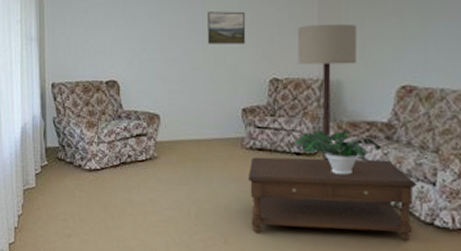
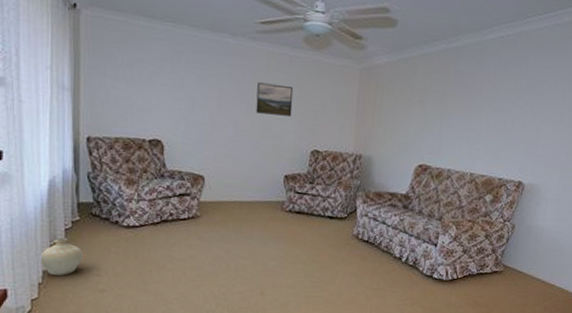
ceramic jug: none [15,182,51,220] -> present [39,238,82,275]
coffee table: present [248,156,418,242] -> none [285,219,424,291]
potted plant: present [295,130,381,175] -> none [329,198,399,237]
floor lamp: present [298,23,357,160] -> none [337,105,388,224]

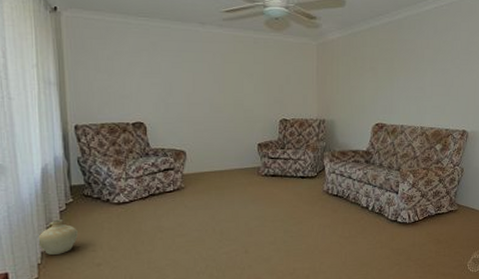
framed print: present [255,82,294,117] -> none [227,63,260,91]

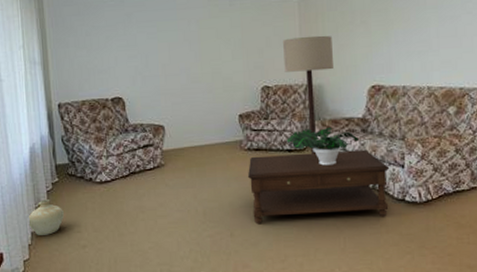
coffee table: none [264,178,387,242] -> present [248,149,390,225]
potted plant: none [300,157,362,191] -> present [286,127,358,166]
floor lamp: none [301,77,345,181] -> present [283,35,333,154]

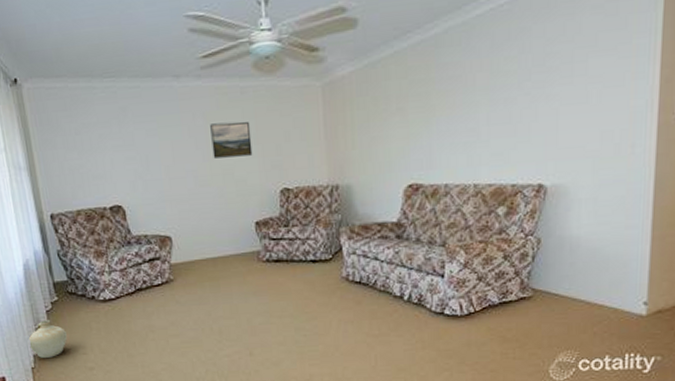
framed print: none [203,28,238,59] -> present [210,121,253,159]
coffee table: present [248,149,390,225] -> none [267,258,428,343]
floor lamp: present [283,35,333,154] -> none [305,126,364,265]
potted plant: present [286,127,358,166] -> none [310,233,392,277]

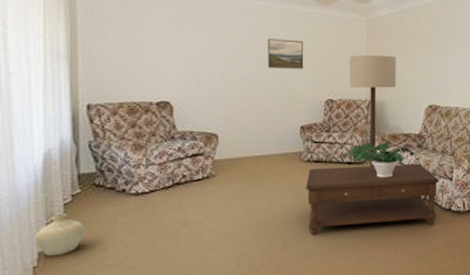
coffee table: none [267,258,428,343] -> present [306,163,440,236]
floor lamp: none [305,126,364,265] -> present [349,54,396,167]
potted plant: none [310,233,392,277] -> present [347,141,414,178]

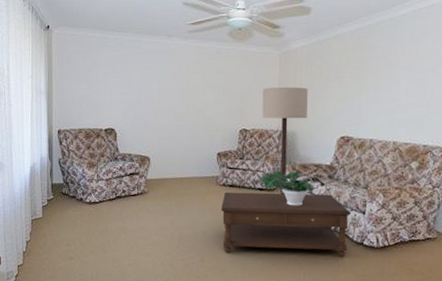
ceramic jug: present [33,214,85,256] -> none [23,213,56,245]
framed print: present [267,38,304,69] -> none [190,74,222,101]

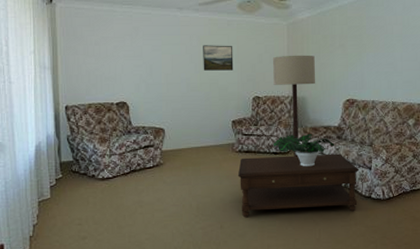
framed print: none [190,74,222,101] -> present [203,45,234,71]

